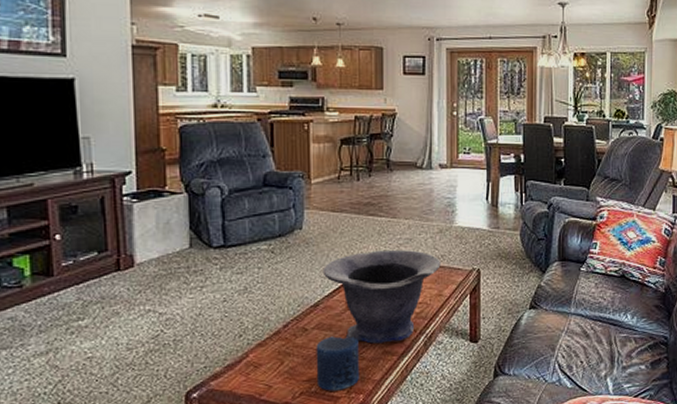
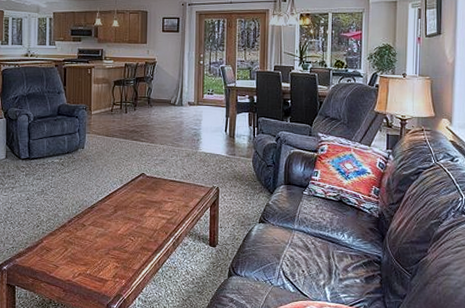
candle: present [316,336,359,391] -> none [91,232,123,275]
decorative bowl: present [322,249,441,344] -> none [98,167,188,241]

